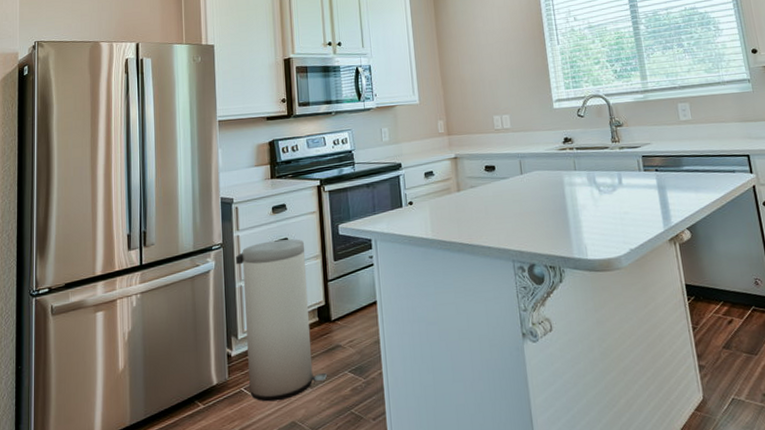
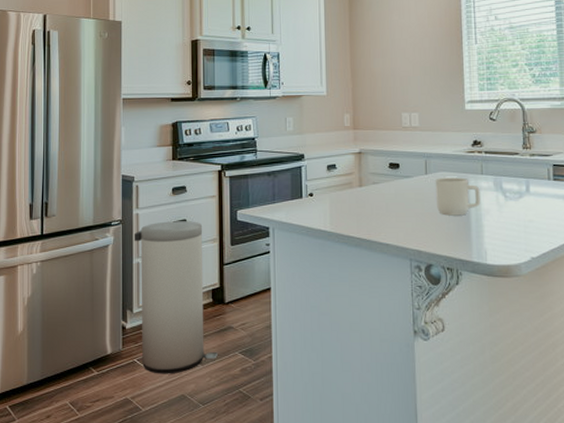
mug: none [530,175,577,214] -> present [435,177,481,216]

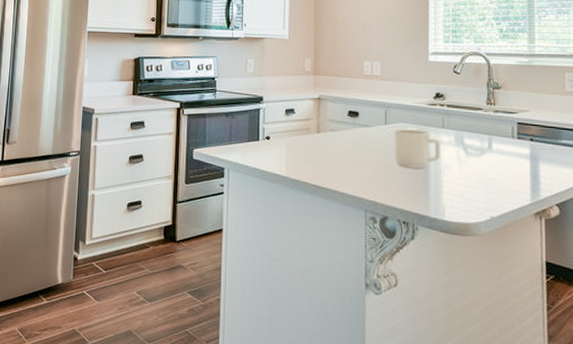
pedal bin: present [133,221,219,374] -> none [90,155,167,309]

